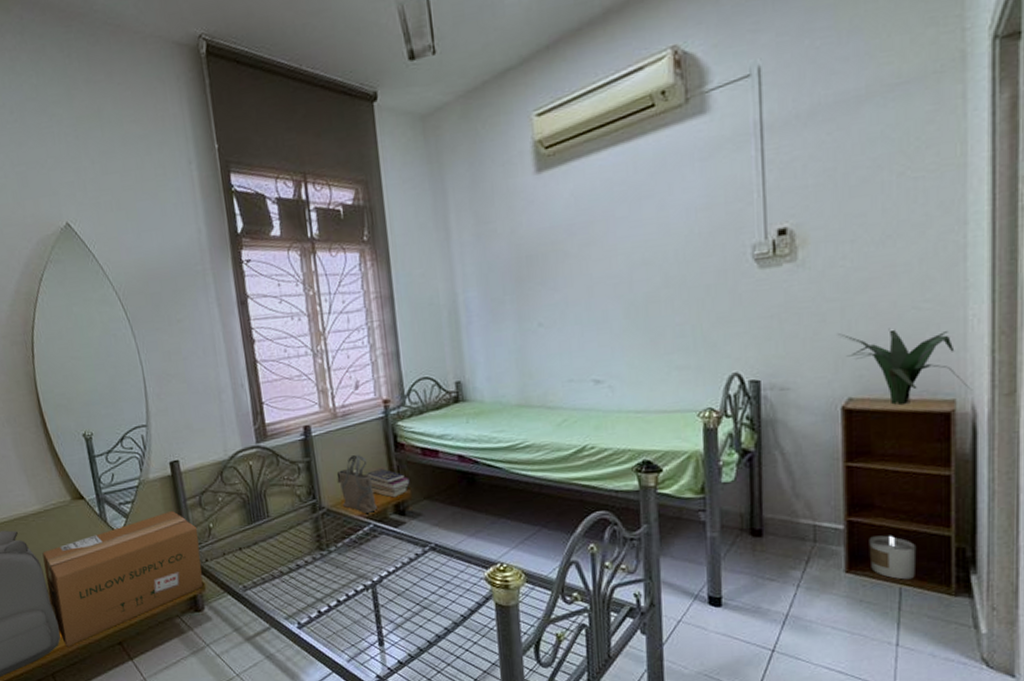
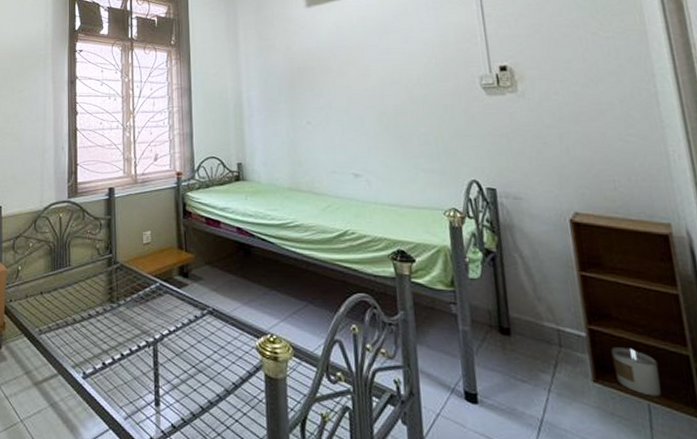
tote bag: present [336,455,377,513] -> none [132,218,164,272]
books: present [366,468,410,498] -> none [157,232,194,260]
plant: present [837,328,973,406] -> none [558,155,685,224]

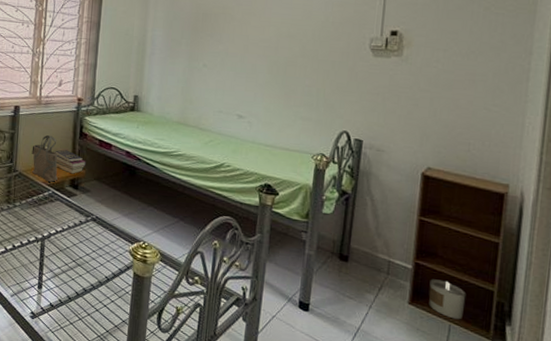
tote bag: none [132,218,164,272] -> present [31,135,58,182]
books: none [157,232,194,260] -> present [54,149,86,174]

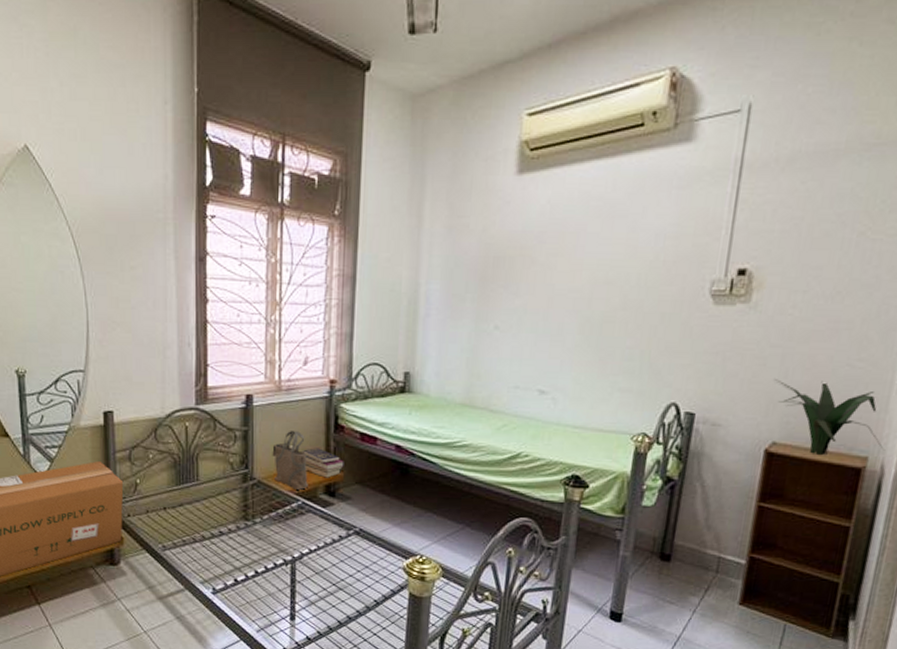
plant: none [425,117,523,182] -> present [774,379,885,456]
candle: present [428,279,467,320] -> none [762,574,807,618]

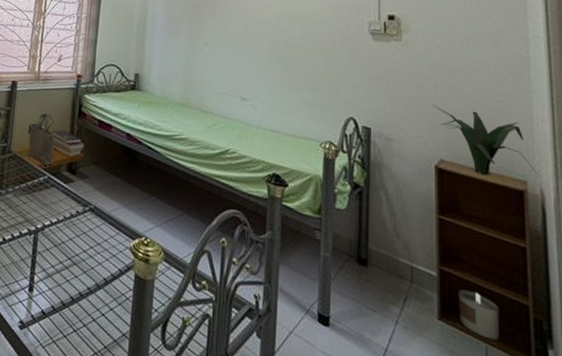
candle: none [762,574,807,618] -> present [458,289,500,341]

